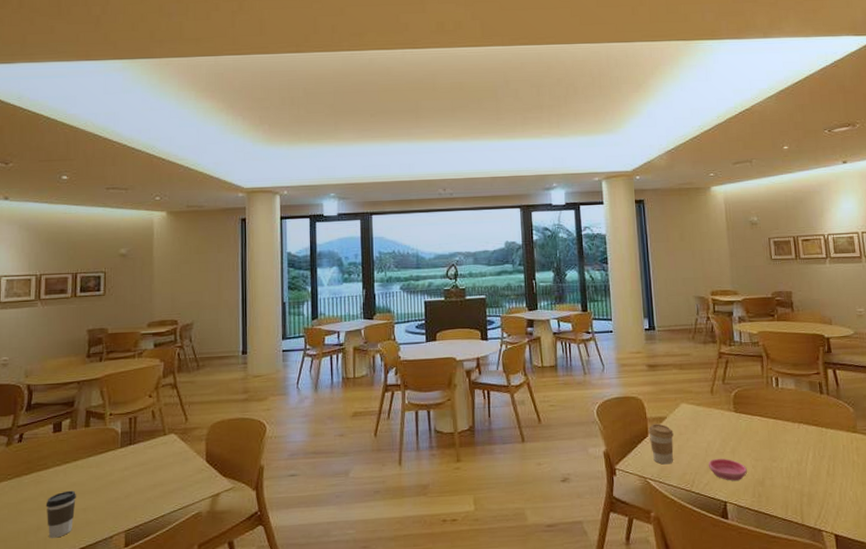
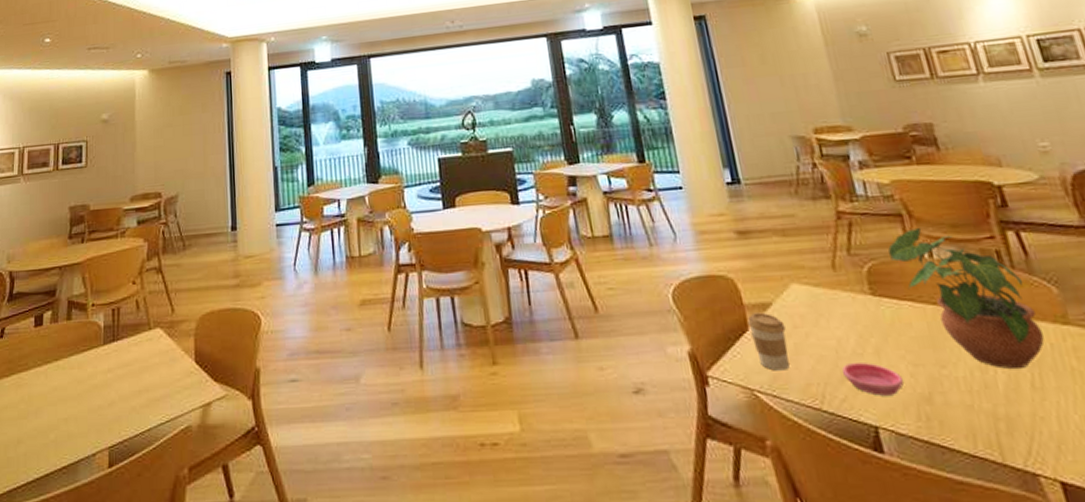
coffee cup: present [46,490,76,538] -> none [26,396,57,454]
potted plant: none [750,365,840,462] -> present [888,227,1045,369]

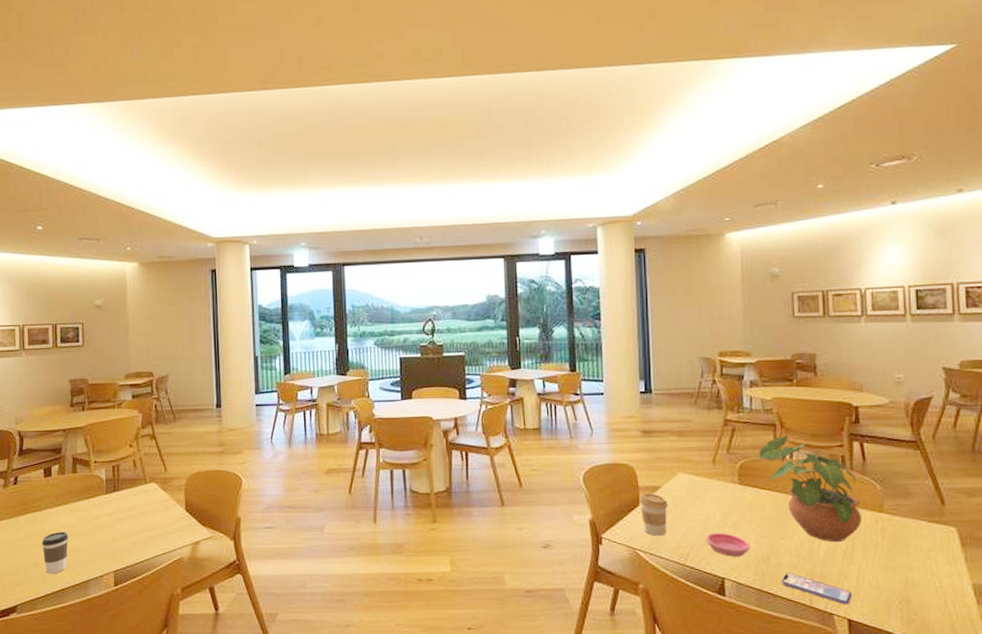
coffee cup: none [26,396,57,454] -> present [41,531,68,574]
smartphone: none [955,415,1058,461] -> present [782,573,852,605]

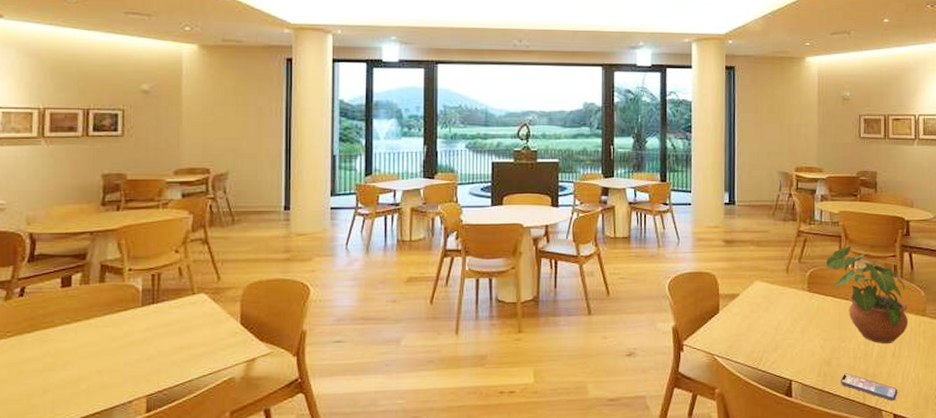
coffee cup: present [41,531,68,574] -> none [53,351,89,402]
coffee cup: present [640,493,668,536] -> none [720,300,745,342]
saucer: present [706,533,751,557] -> none [777,338,816,360]

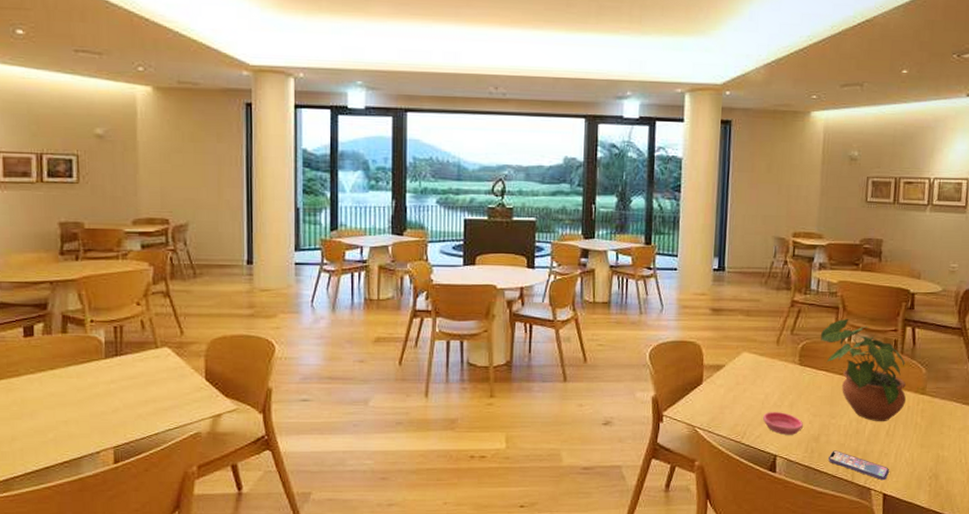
saucer: none [777,338,816,360] -> present [763,412,804,435]

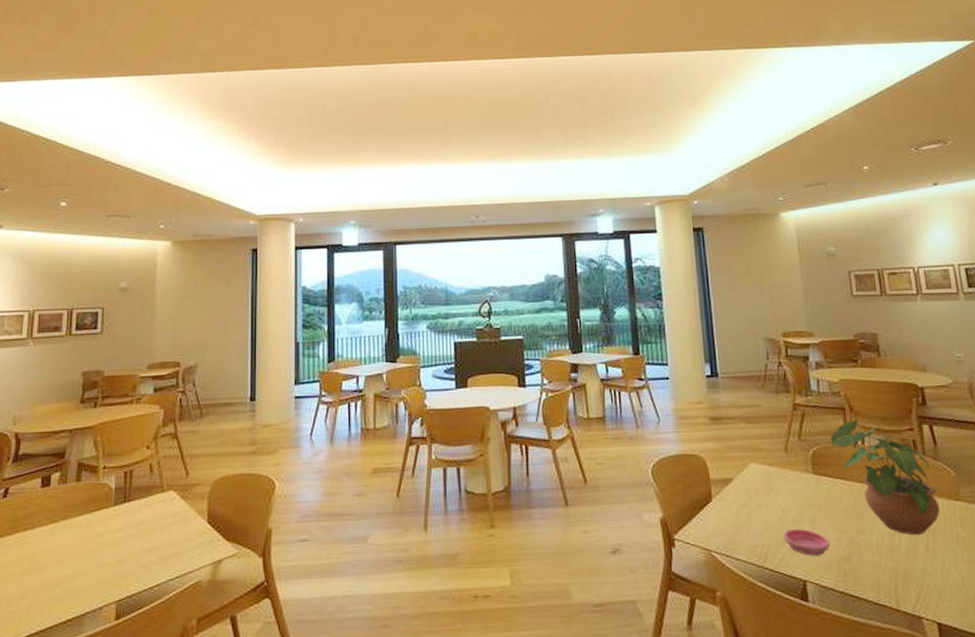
smartphone: present [828,450,889,481] -> none [865,572,939,607]

